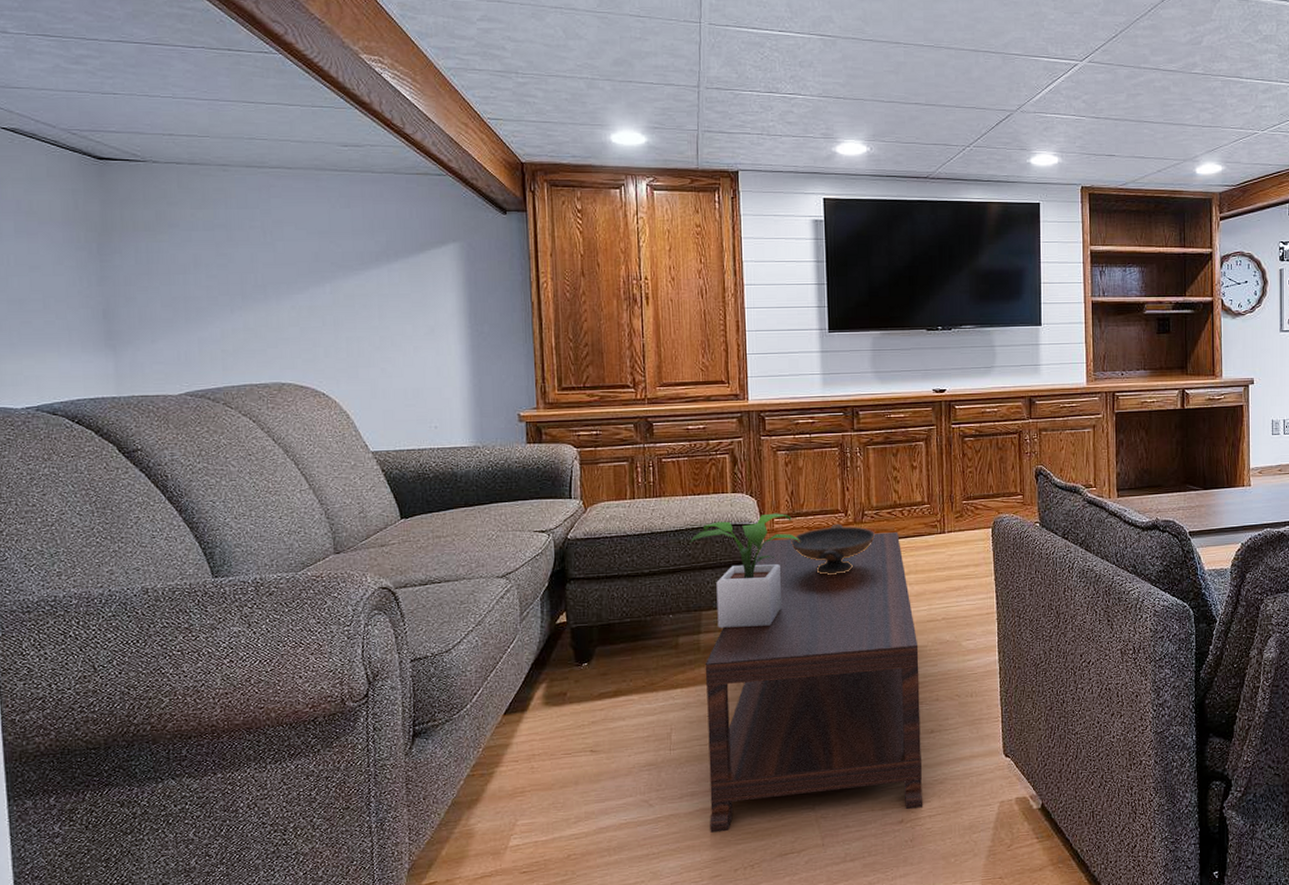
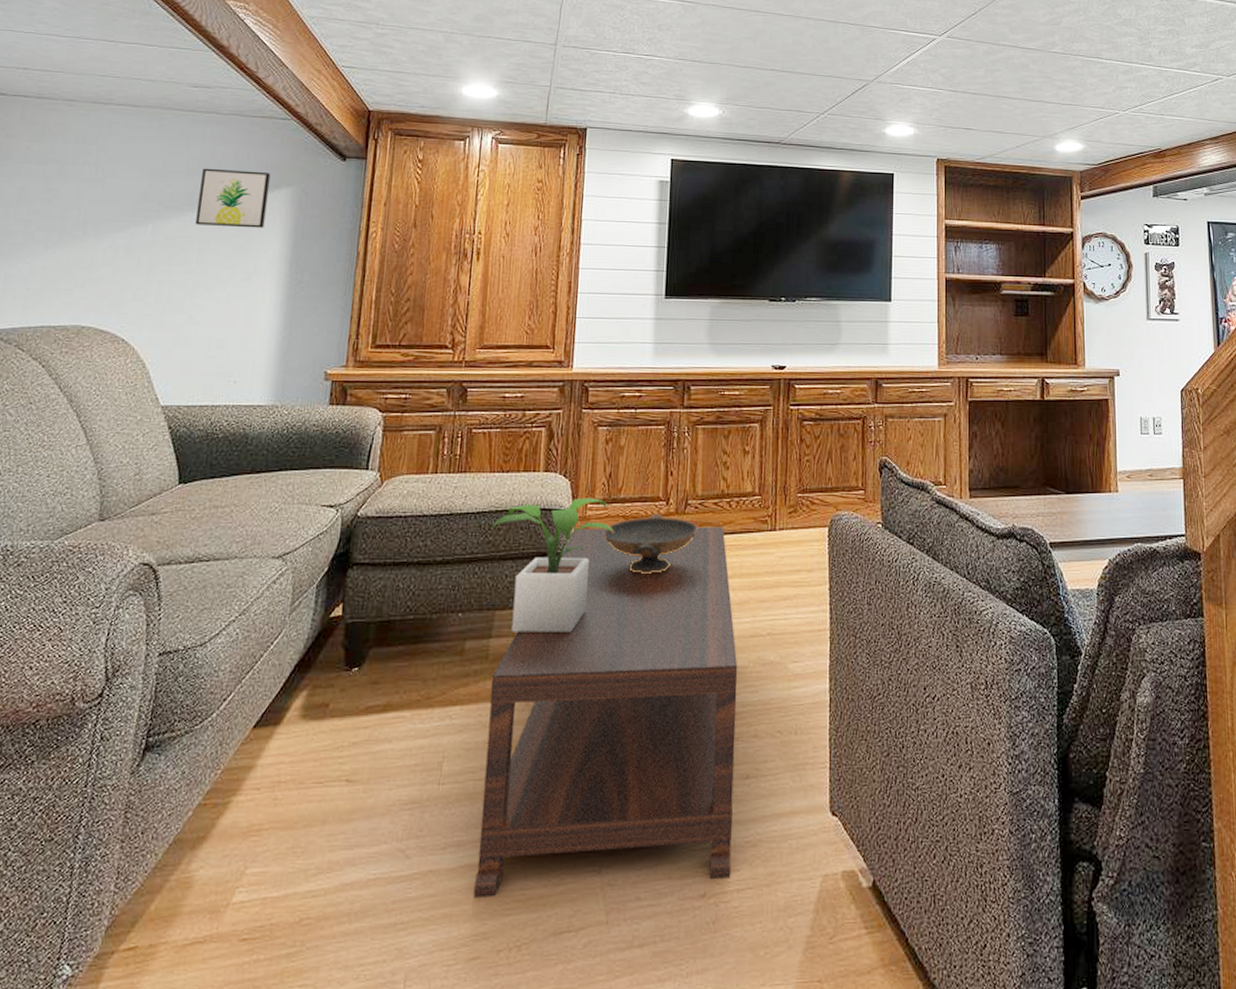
wall art: none [368,227,438,284] -> present [195,168,271,228]

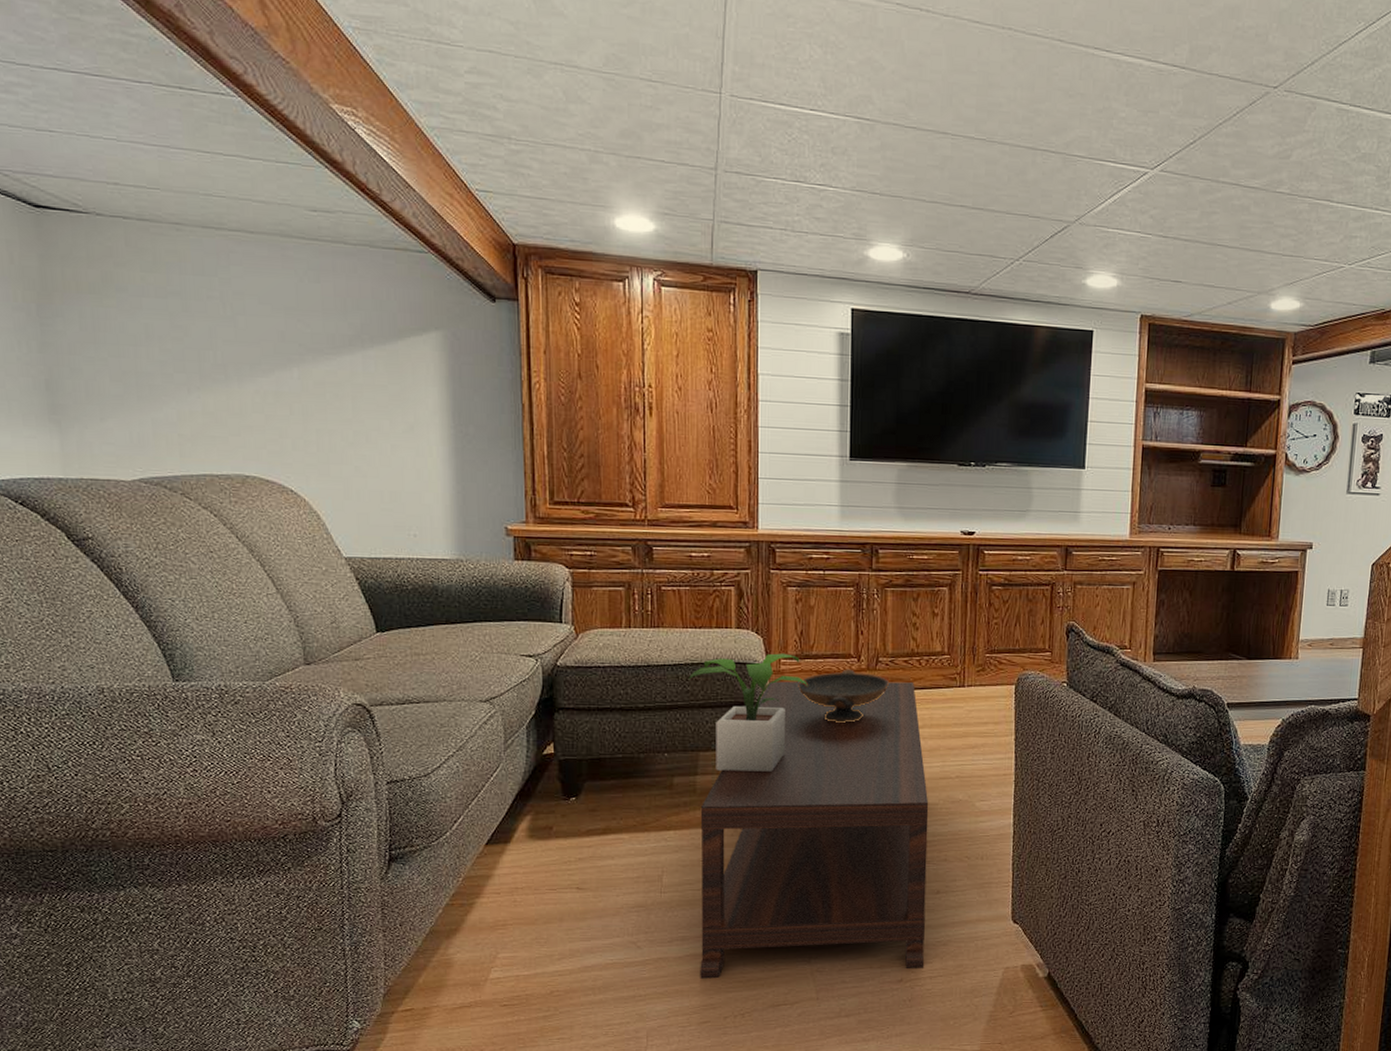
wall art: present [195,168,271,228] -> none [340,306,418,376]

